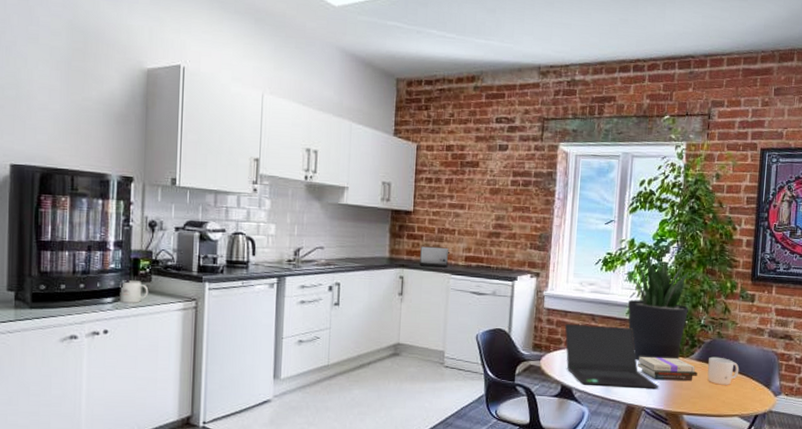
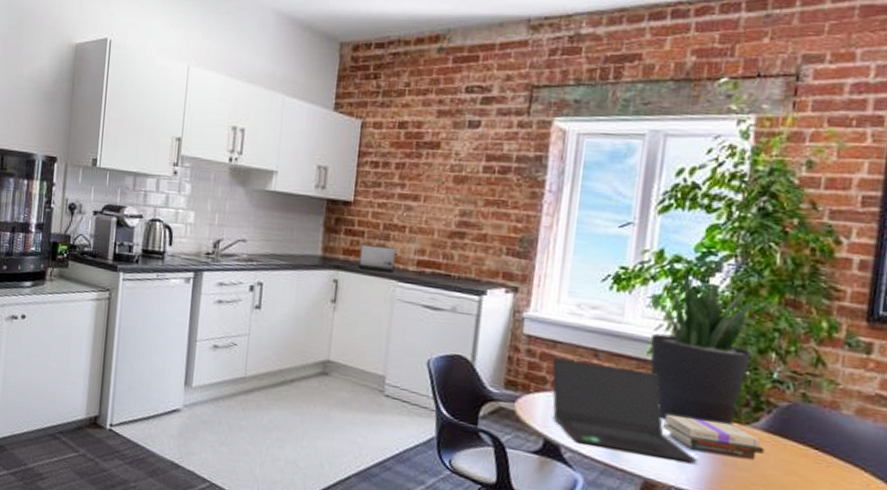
mug: present [119,280,149,304] -> none [37,264,65,290]
mug: present [707,356,739,386] -> none [781,428,840,475]

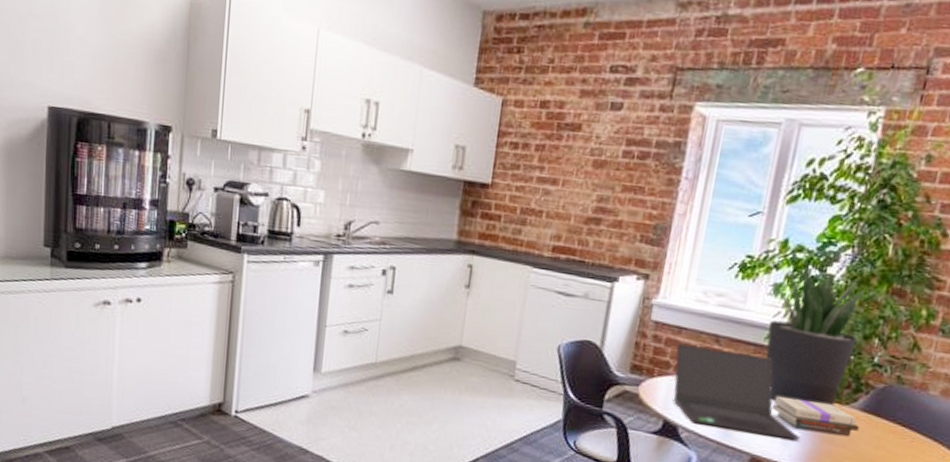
toaster: present [357,243,398,273] -> none [493,227,534,258]

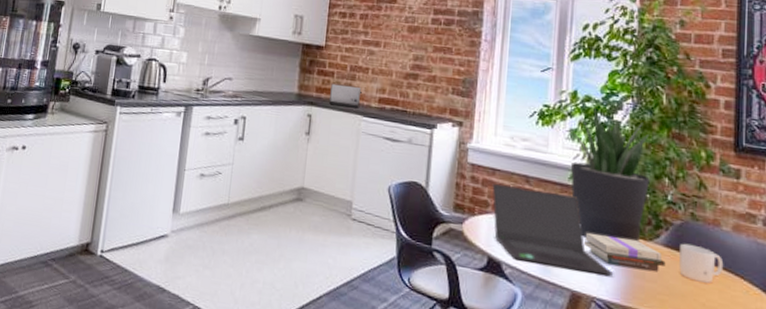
toaster: none [493,227,534,258] -> present [328,82,363,109]
mug: none [872,407,924,449] -> present [679,243,724,284]

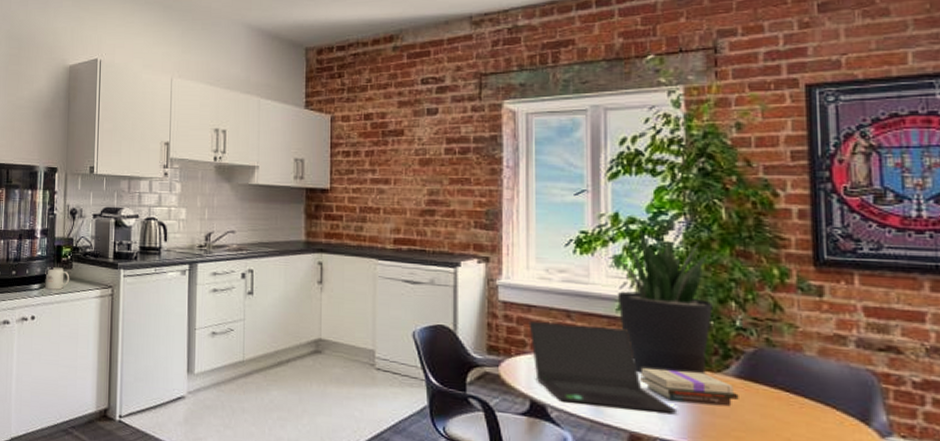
mug: none [39,98,66,122] -> present [45,267,70,291]
toaster: present [328,82,363,109] -> none [339,226,376,252]
mug: present [679,243,724,284] -> none [755,372,810,417]

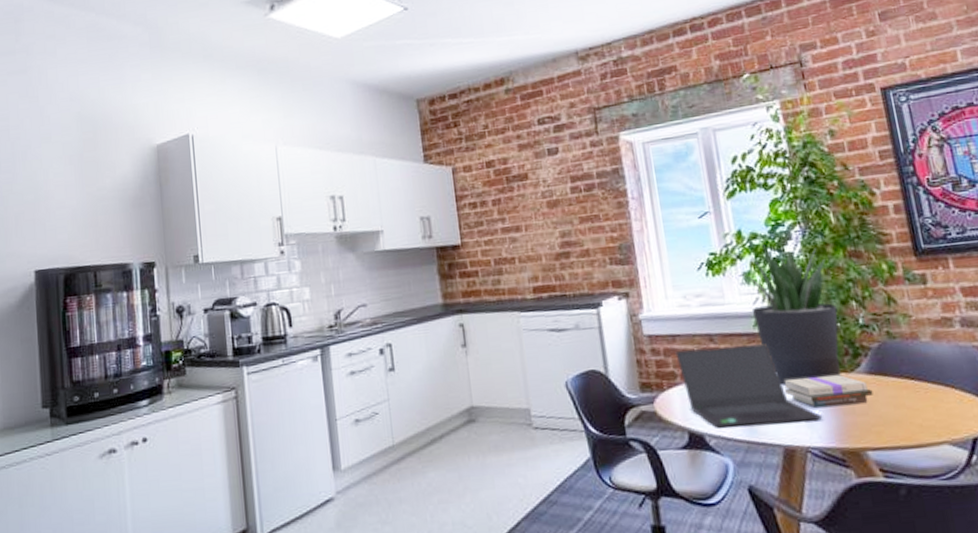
mug: present [45,267,70,291] -> none [154,376,185,405]

